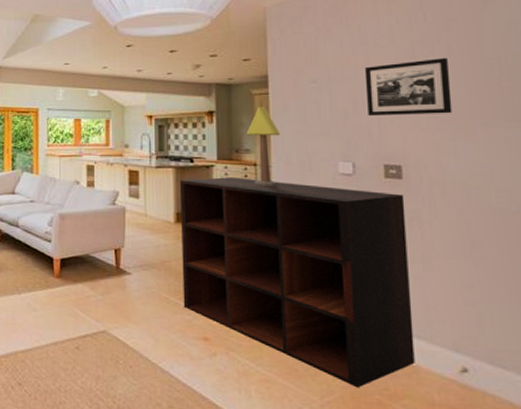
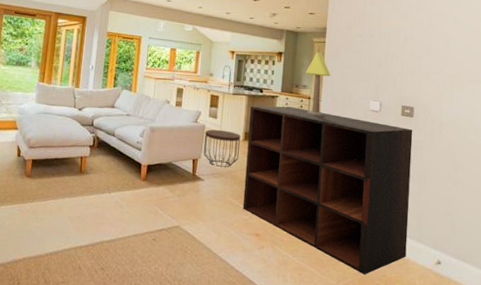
side table: none [126,211,172,257] -> present [203,129,241,168]
picture frame: present [364,57,452,117] -> none [395,27,455,71]

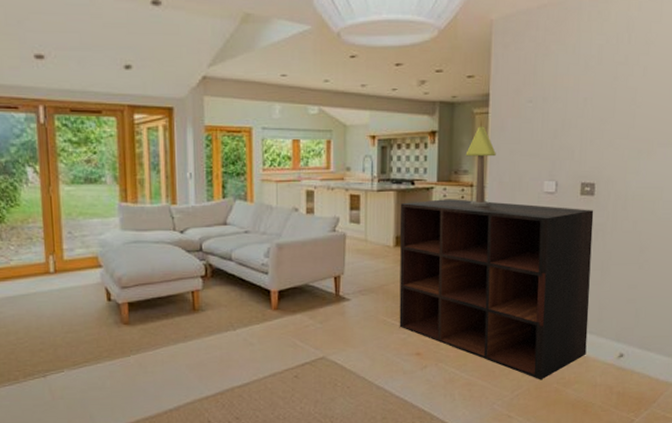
side table: present [203,129,241,168] -> none [346,236,391,282]

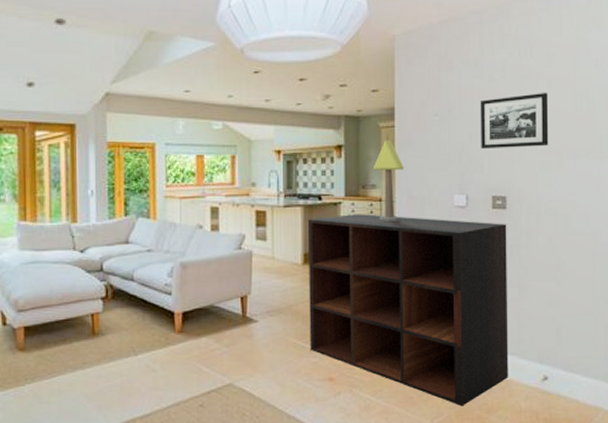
picture frame: none [573,79,643,137] -> present [480,92,549,150]

